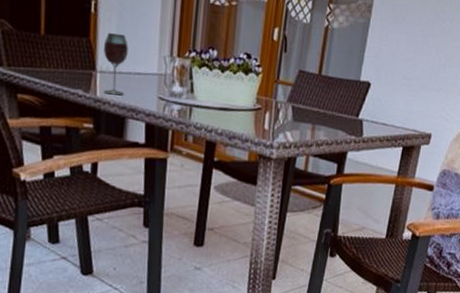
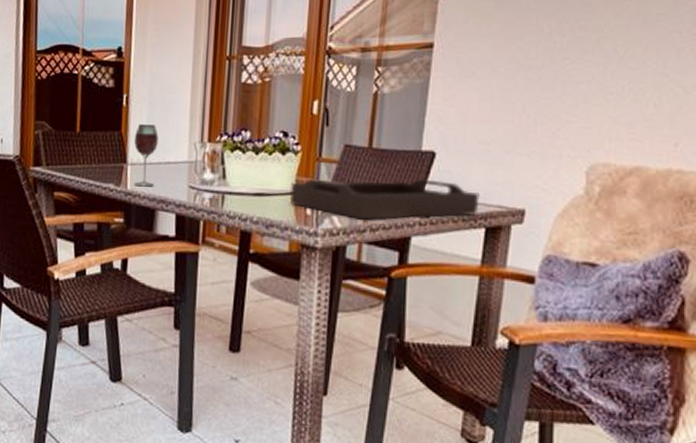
serving tray: none [251,98,401,137] -> present [290,178,480,221]

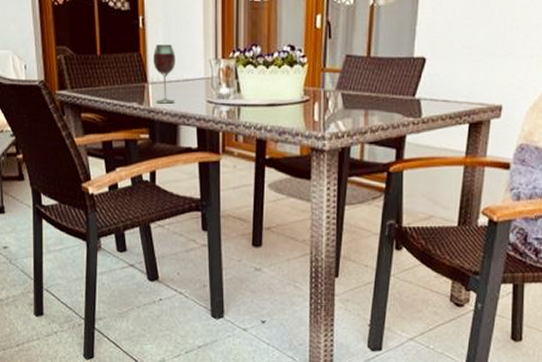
serving tray: present [290,178,480,221] -> none [300,83,464,124]

